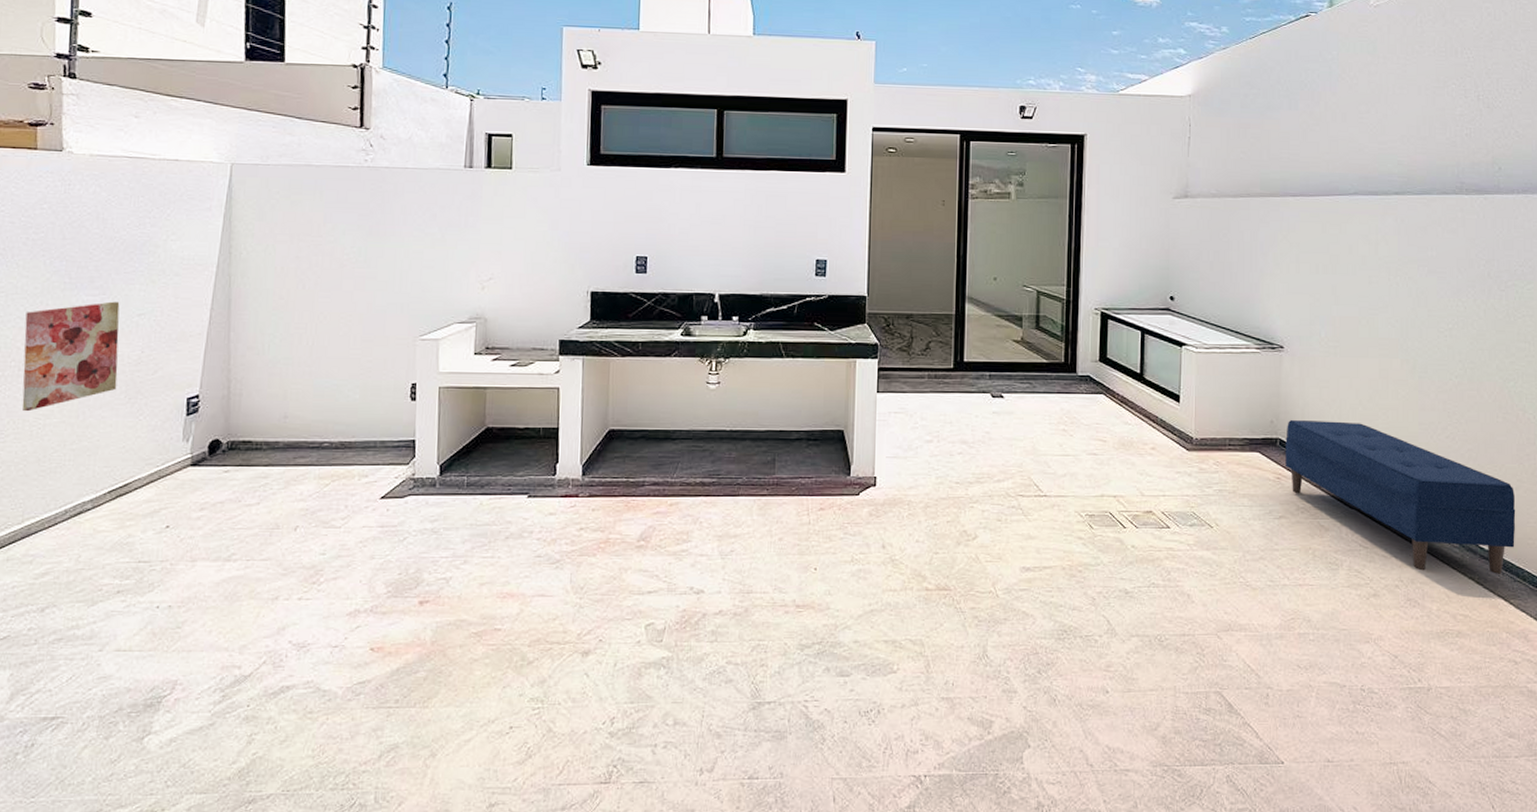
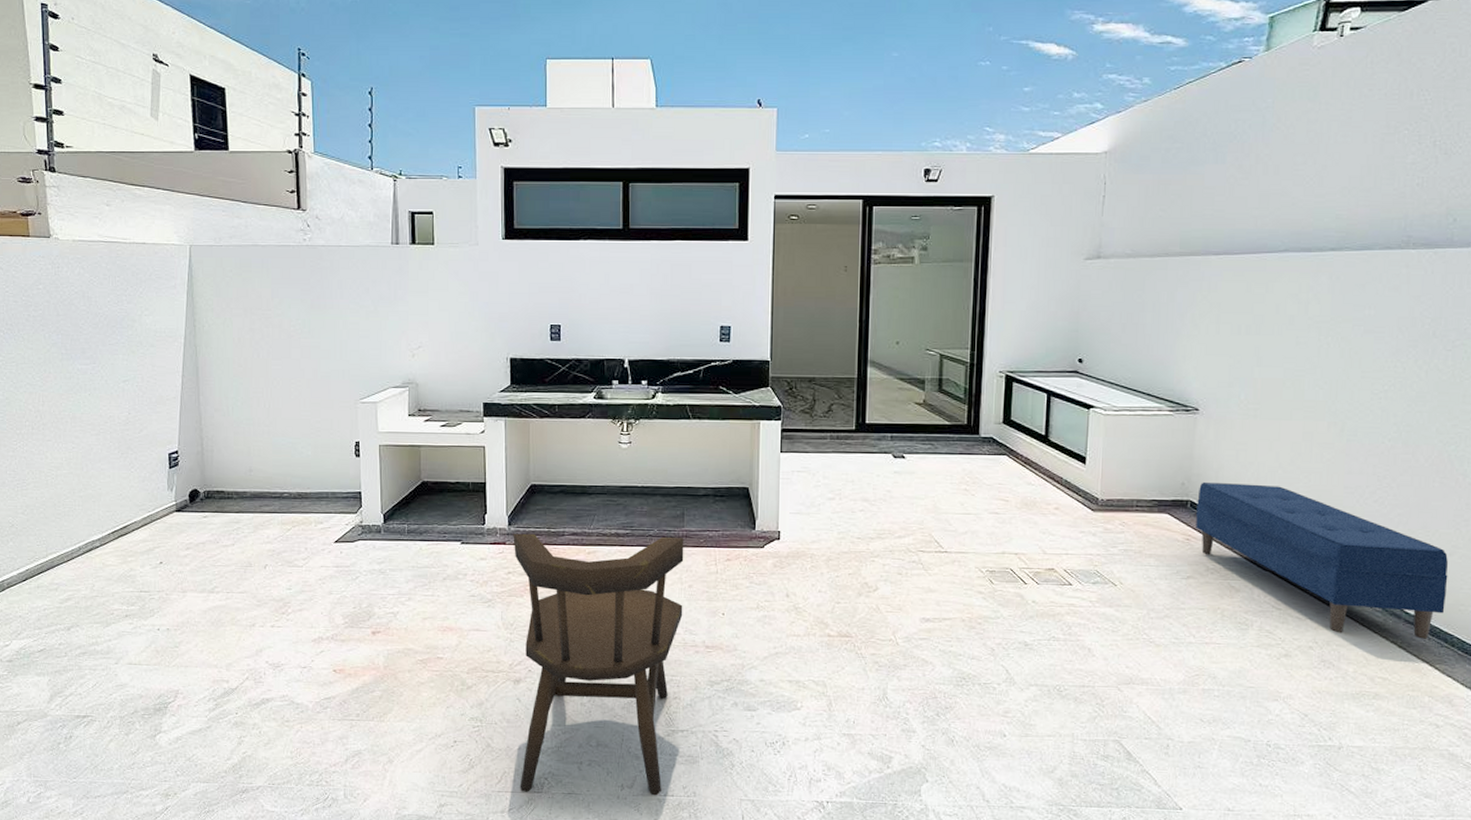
wall art: present [22,301,120,412] -> none [34,369,111,464]
dining chair: none [584,484,775,784] -> present [513,533,684,796]

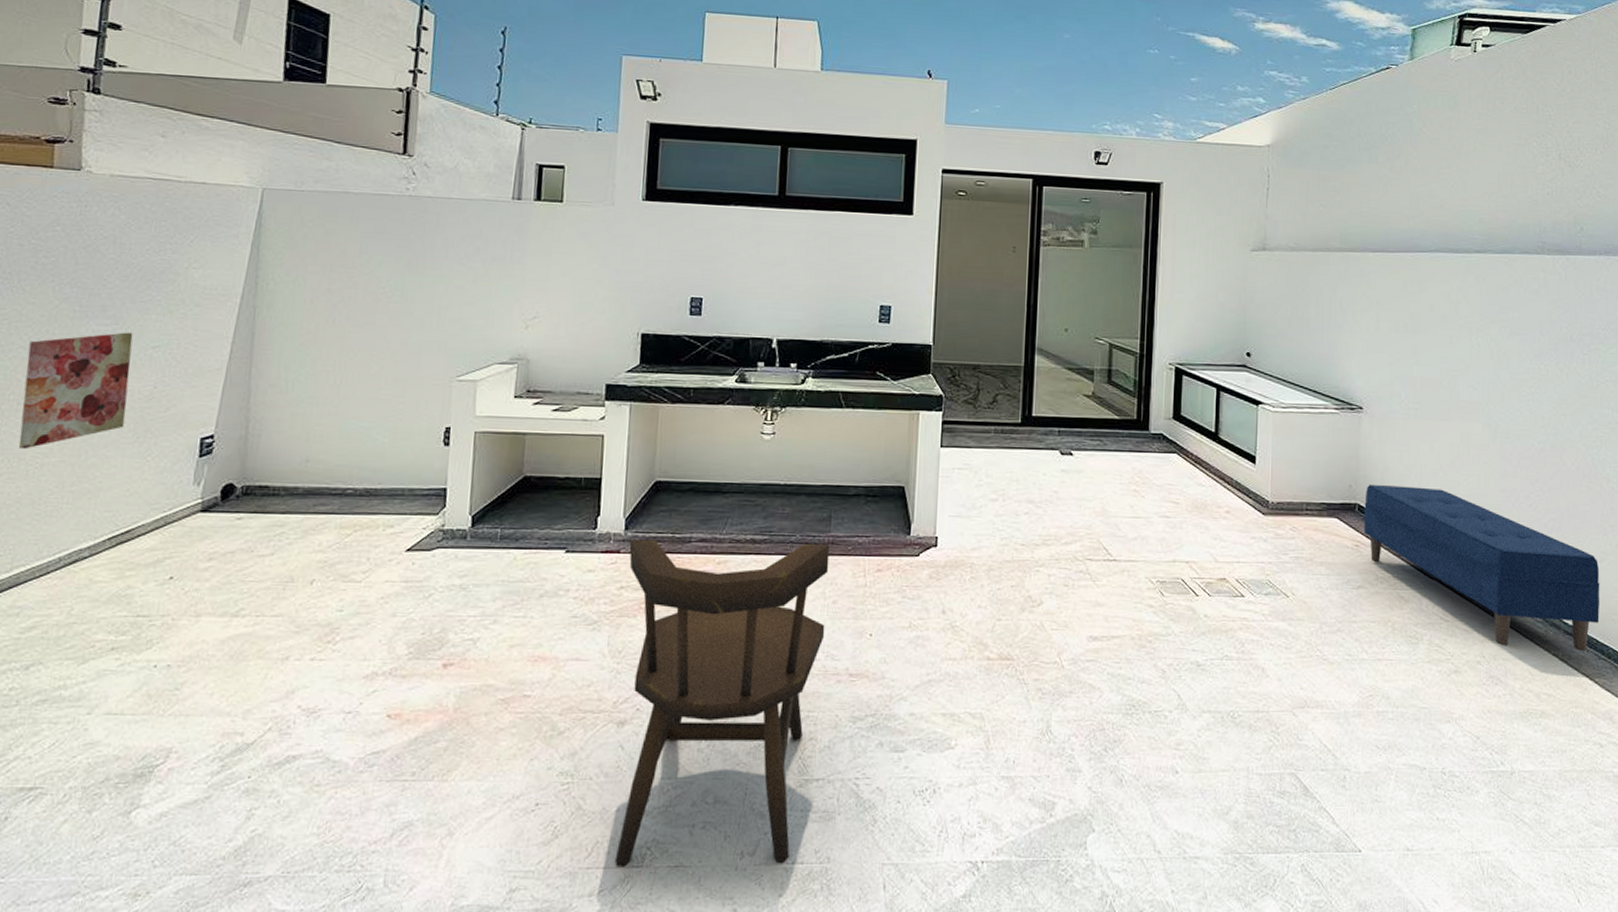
wall art: none [34,369,111,464] -> present [18,332,133,450]

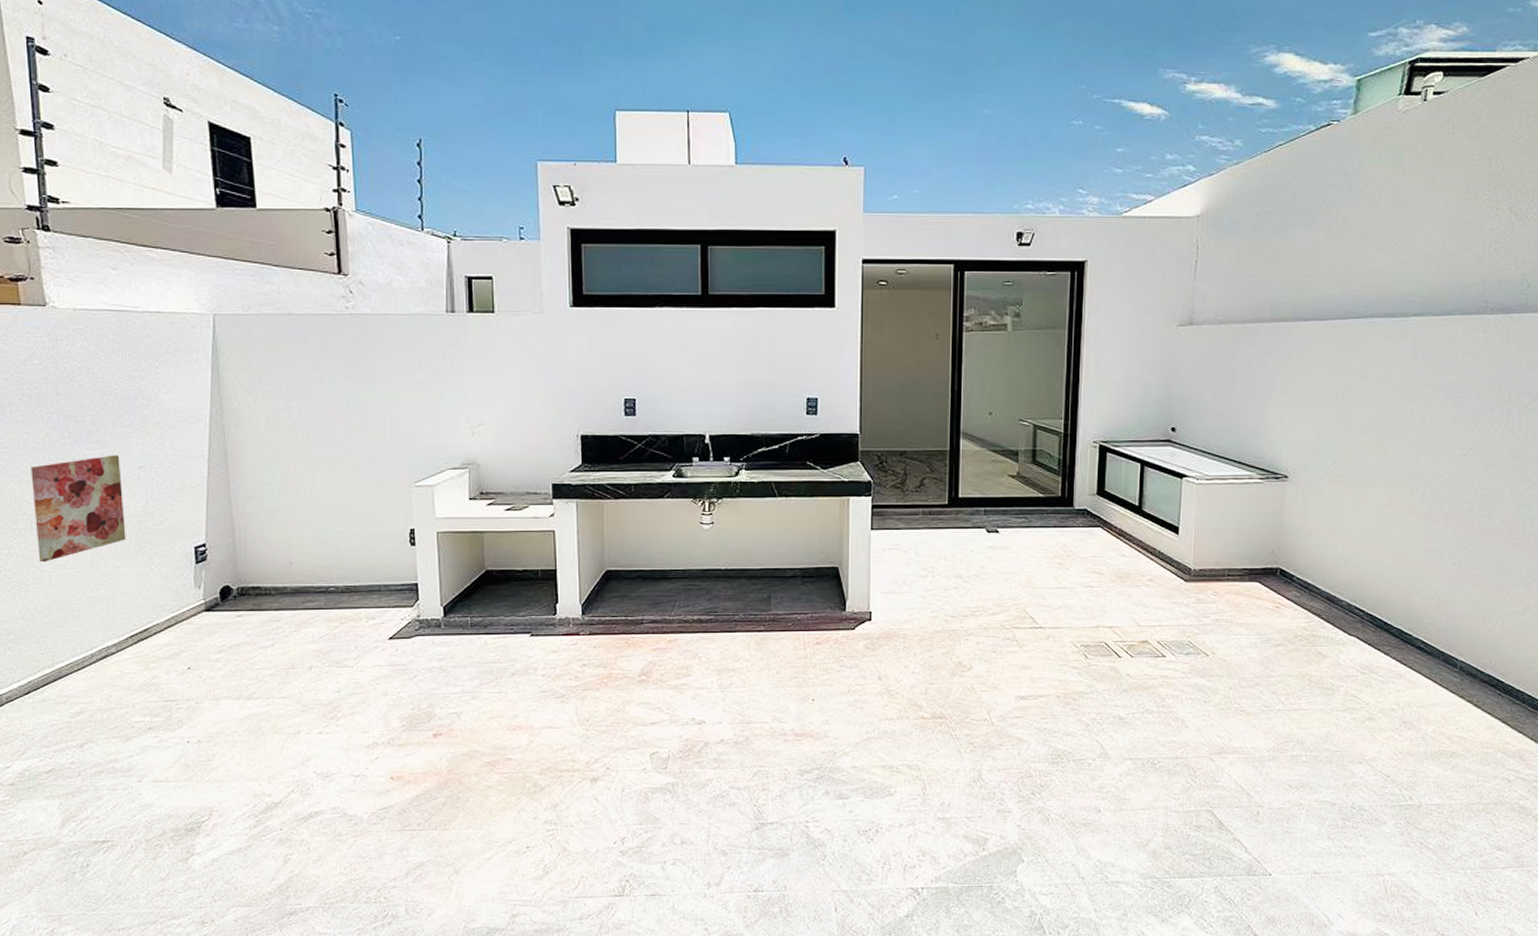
dining chair: present [614,539,830,867] -> none [587,622,771,896]
bench: present [1364,484,1600,651] -> none [1285,549,1520,697]

